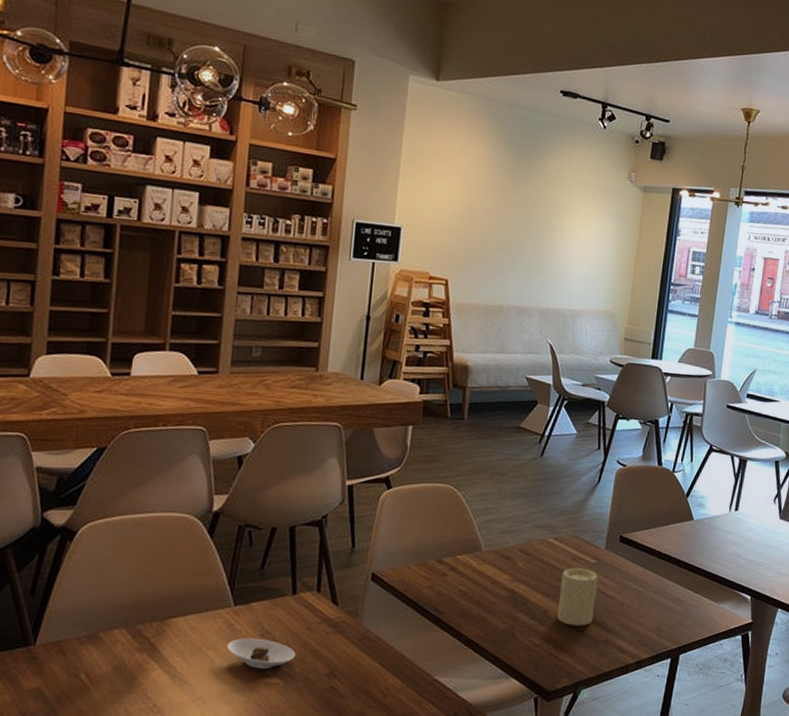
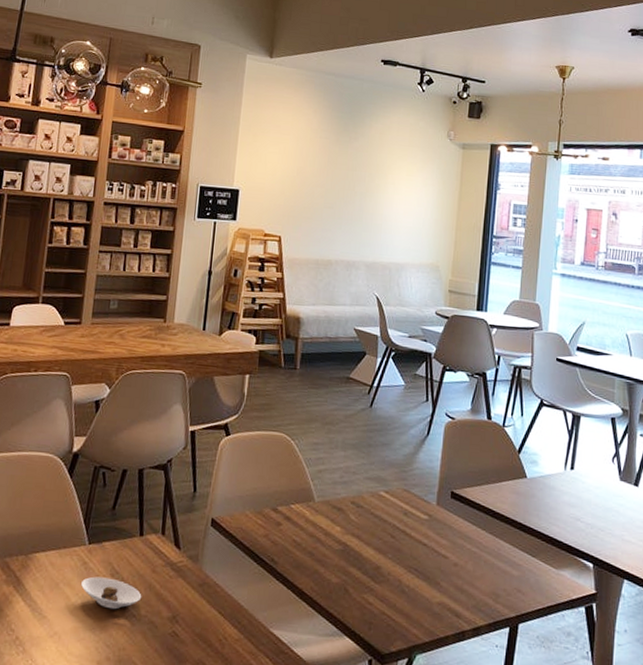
candle: present [557,568,599,626] -> none [390,523,431,586]

